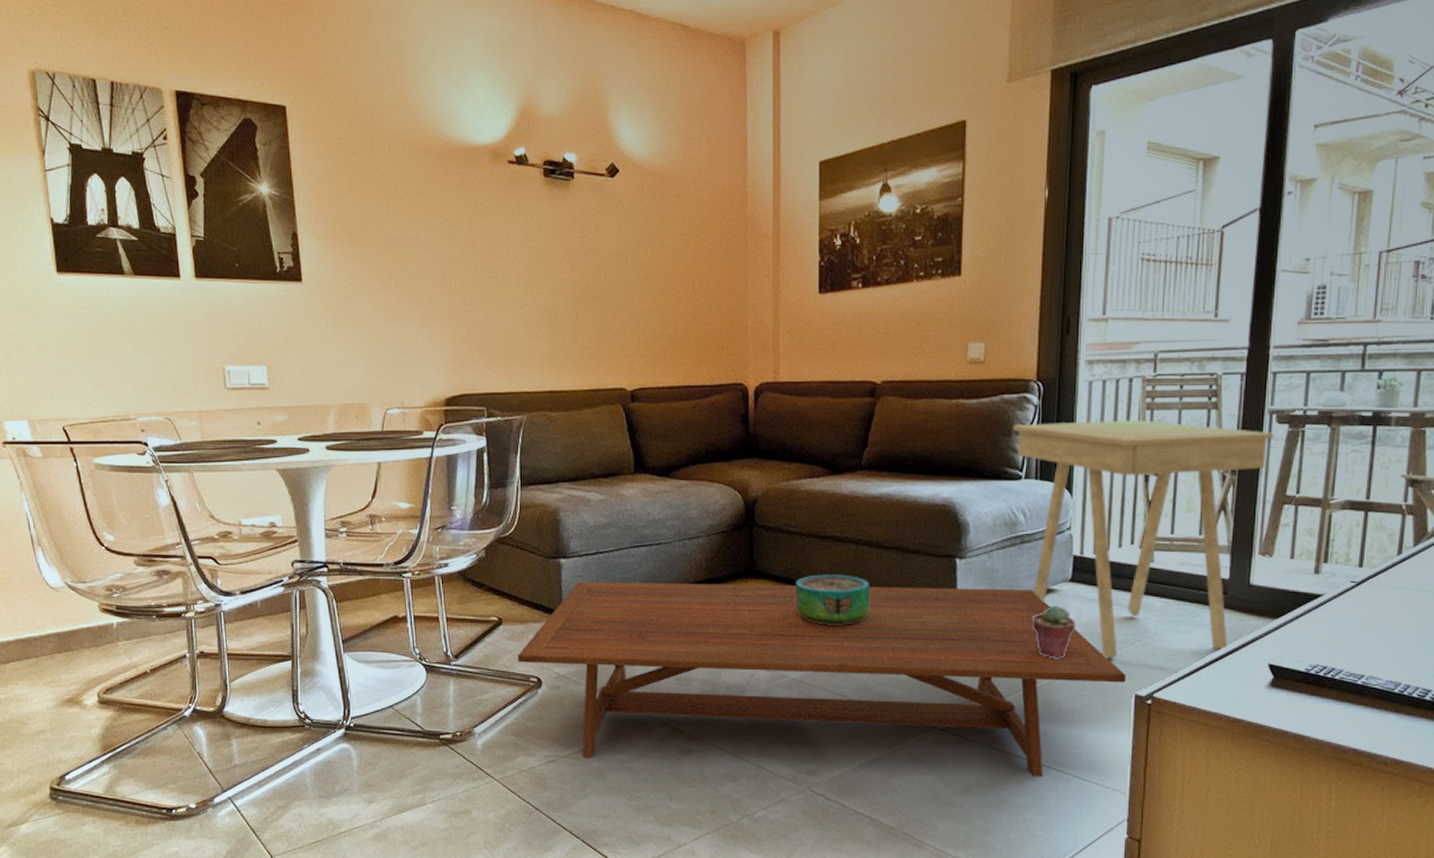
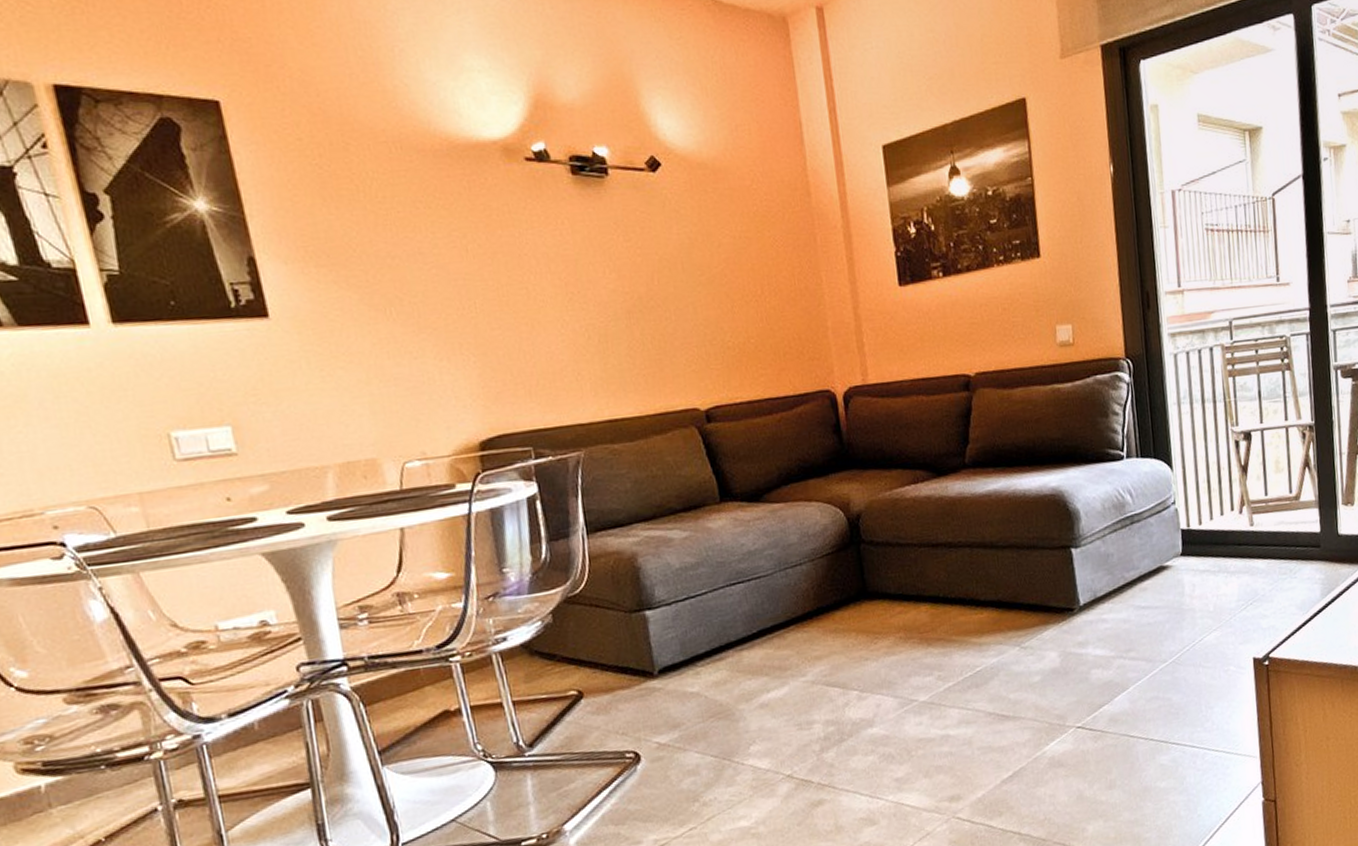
coffee table: present [517,581,1127,778] -> none [606,569,1244,833]
decorative bowl: present [795,574,871,625] -> none [912,582,993,639]
side table: present [1013,419,1274,659] -> none [1109,387,1341,628]
potted succulent: present [1031,605,1076,659] -> none [1150,581,1192,636]

